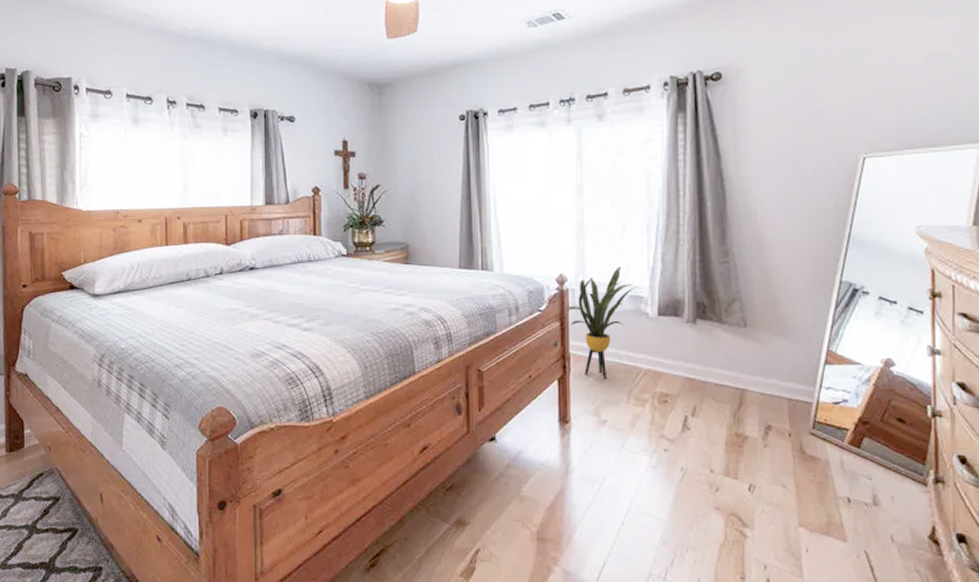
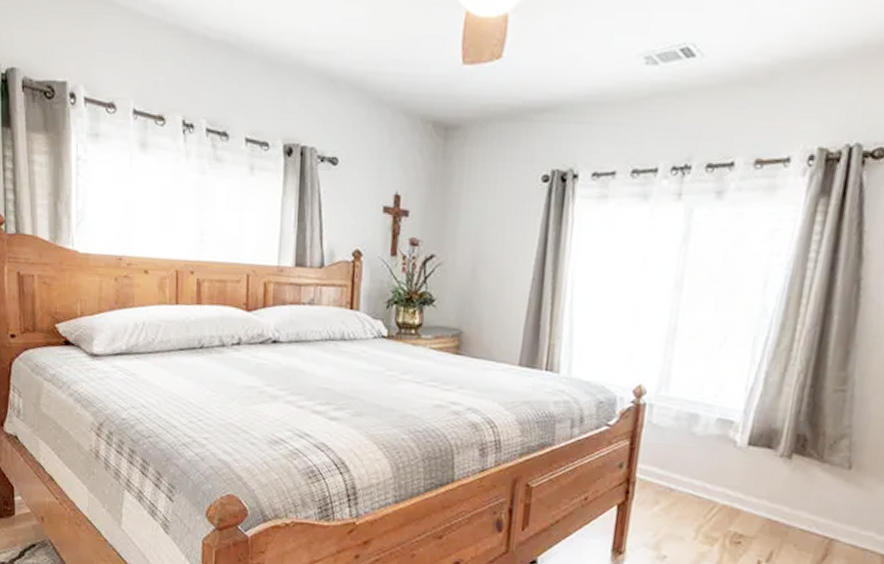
house plant: present [568,266,638,380] -> none [641,382,730,511]

